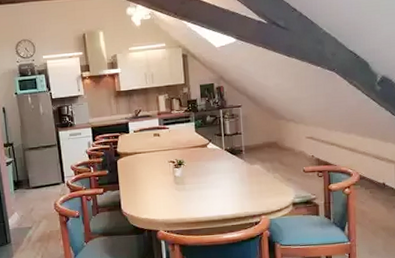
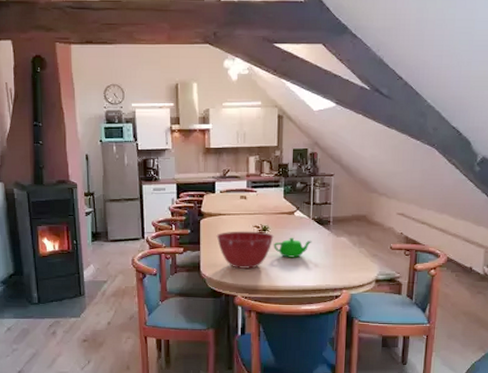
mixing bowl: none [134,166,190,204] -> present [216,231,274,269]
teapot: none [190,169,227,189] -> present [274,237,312,258]

